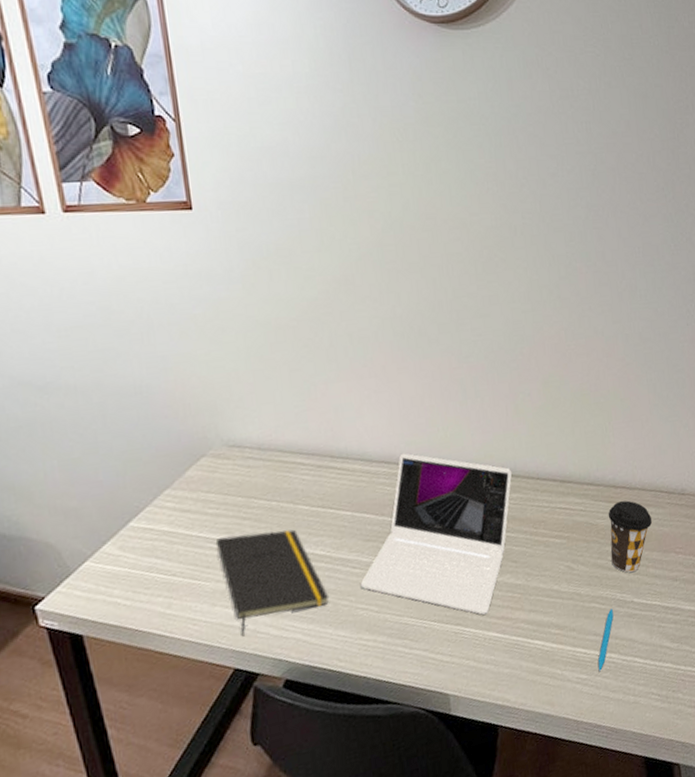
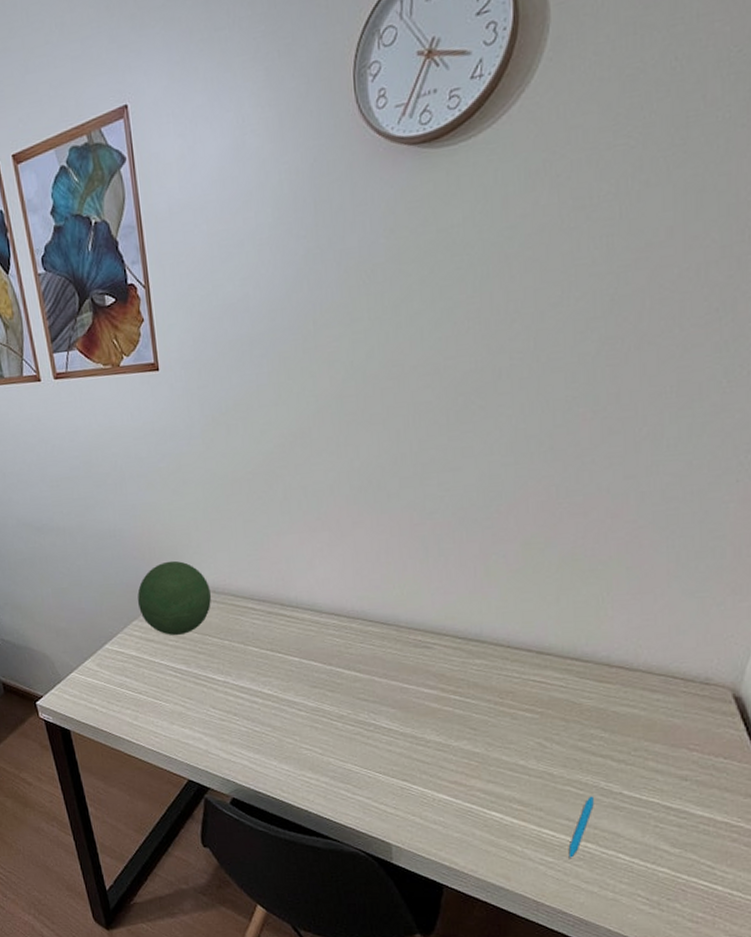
decorative orb: none [170,417,257,503] -> present [137,560,212,635]
notepad: present [215,529,328,637] -> none [174,666,274,754]
laptop: present [360,453,512,616] -> none [305,607,477,777]
coffee cup: present [608,500,652,573] -> none [596,682,657,762]

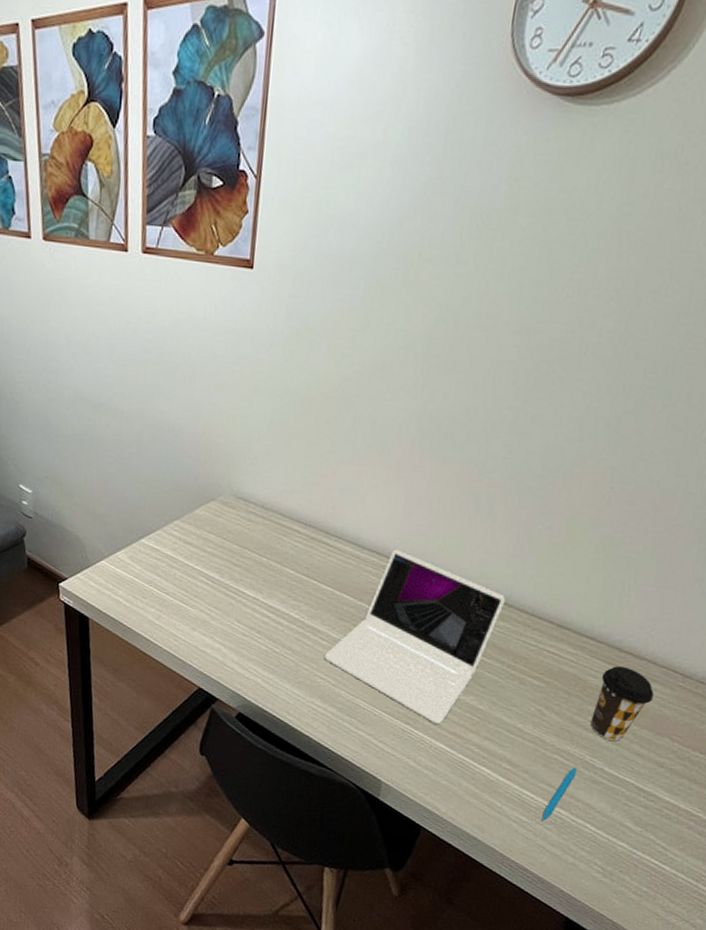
decorative orb: present [137,560,212,635] -> none [183,467,260,544]
laptop: none [305,607,477,777] -> present [324,549,506,725]
coffee cup: none [596,682,657,762] -> present [590,666,654,742]

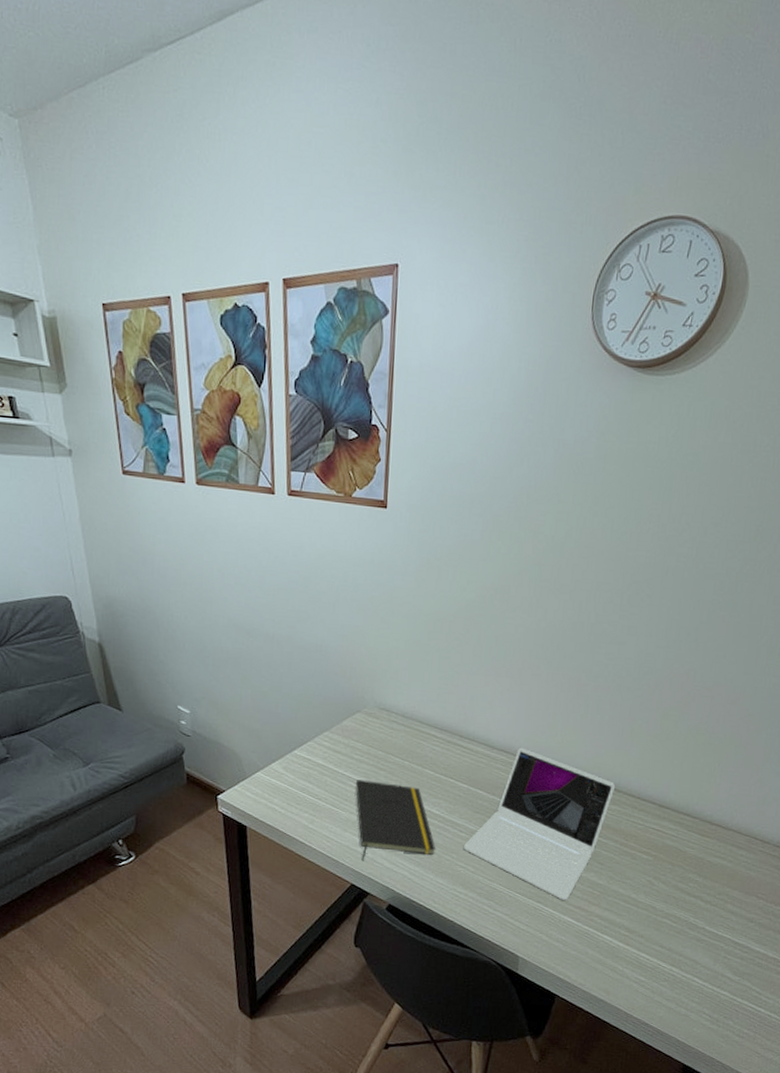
notepad: none [206,575,293,664] -> present [355,780,435,861]
pen: present [541,767,577,821] -> none [657,928,683,979]
coffee cup: present [590,666,654,742] -> none [691,837,741,903]

